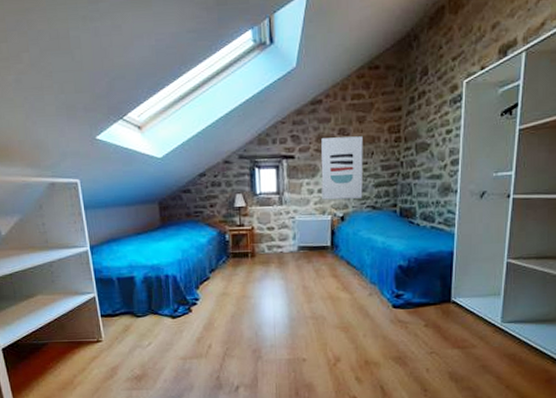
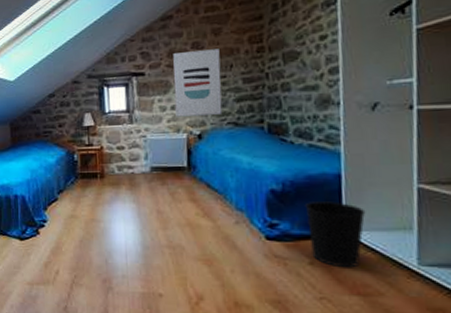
wastebasket: none [424,274,469,328] -> present [304,201,366,268]

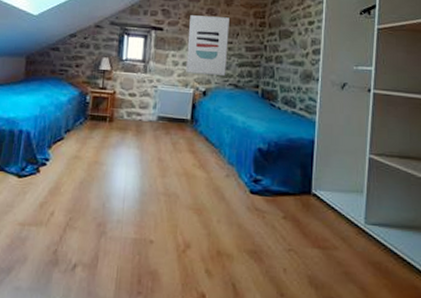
wastebasket: present [304,201,366,268] -> none [284,162,330,224]

